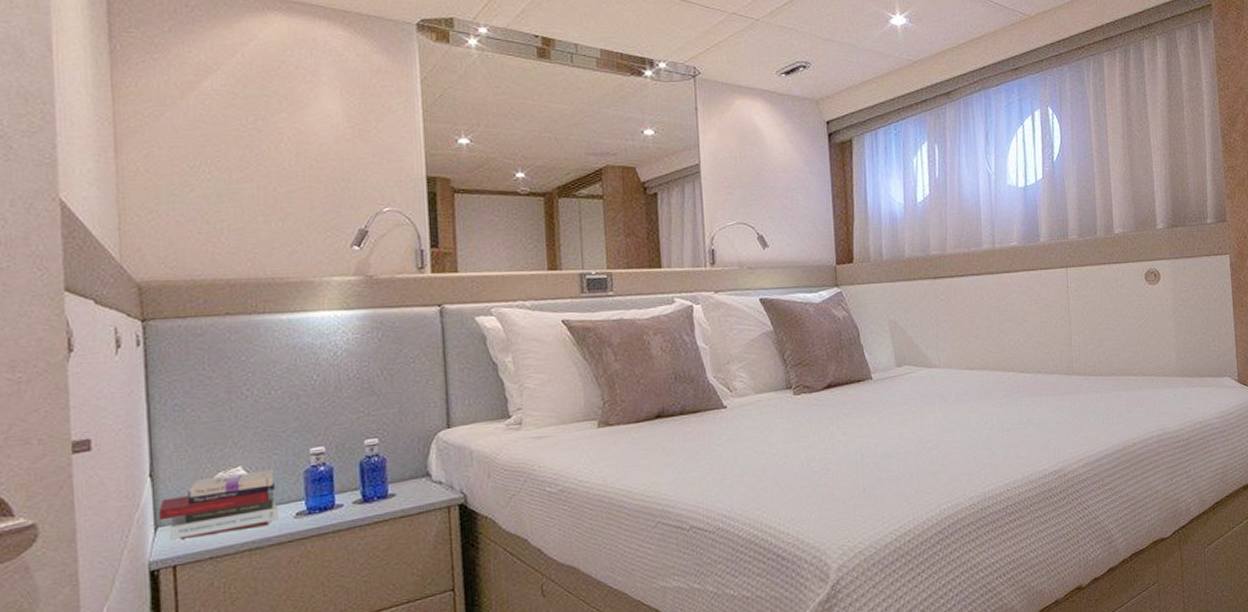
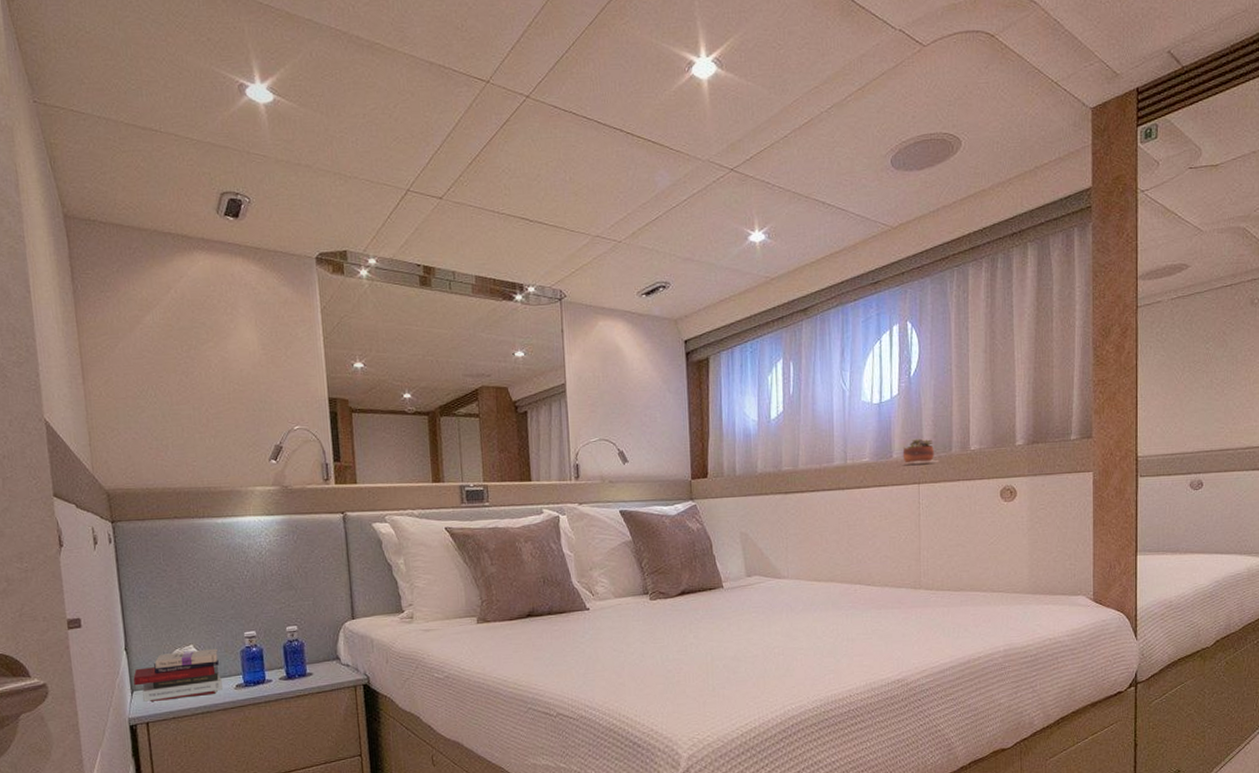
succulent plant: none [1048,222,1085,250] -> present [900,438,939,466]

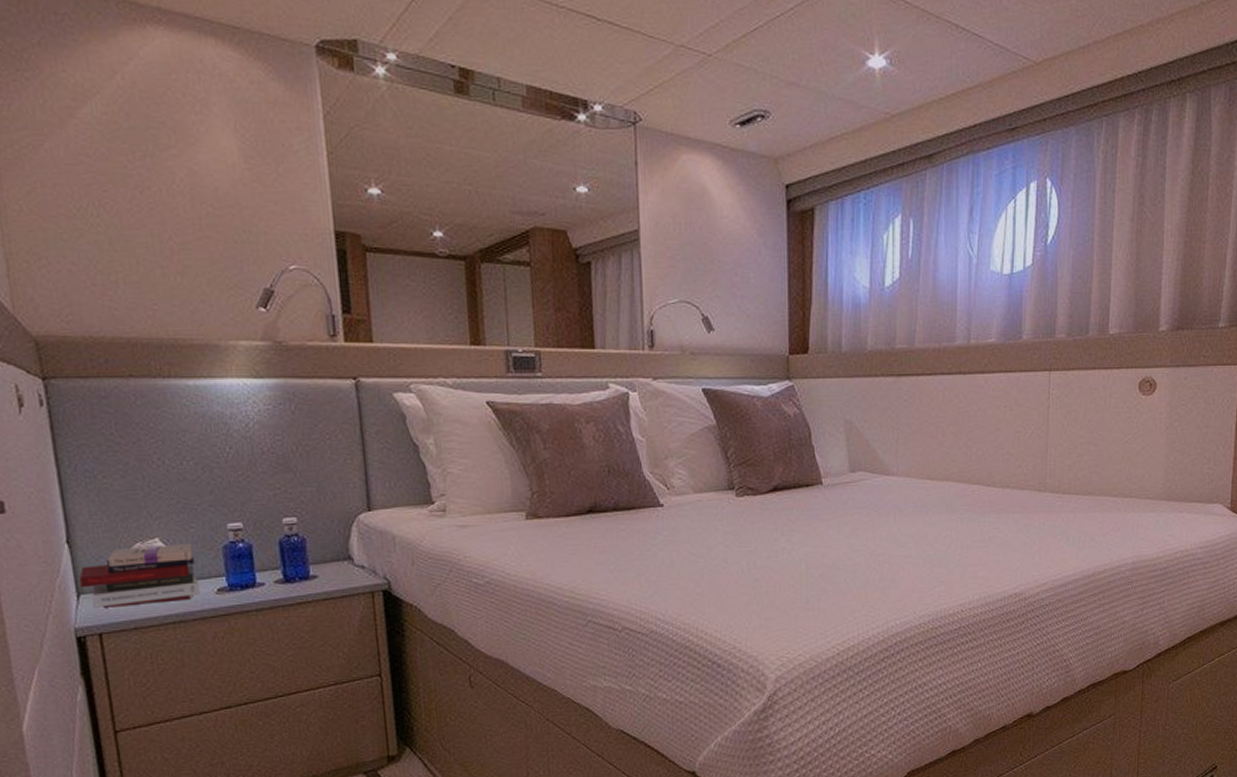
succulent plant: present [900,438,939,466] -> none [1030,318,1074,350]

